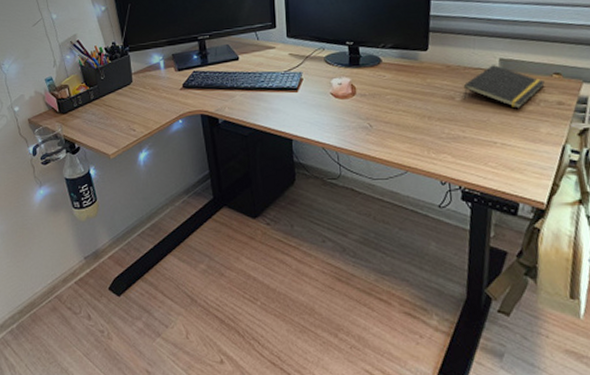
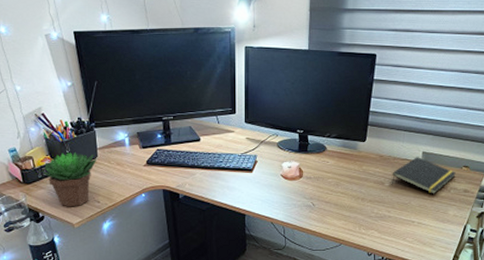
succulent plant: none [77,78,131,137] -> present [42,151,96,207]

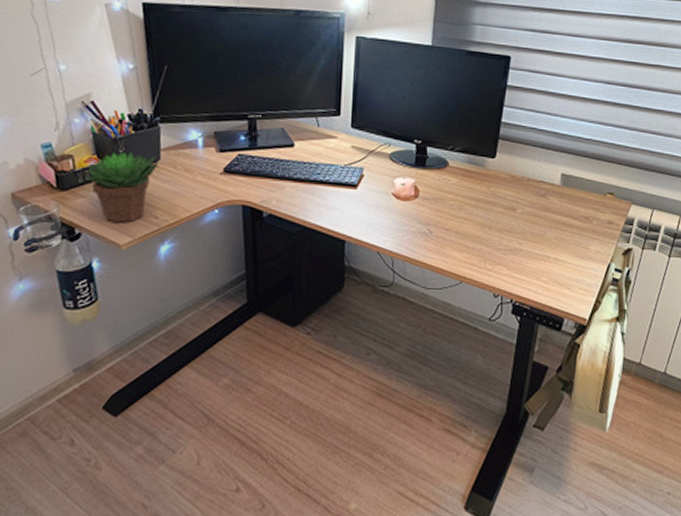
notepad: present [391,157,456,194] -> none [524,179,599,225]

